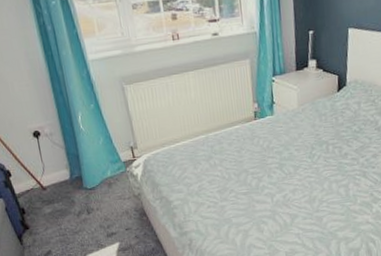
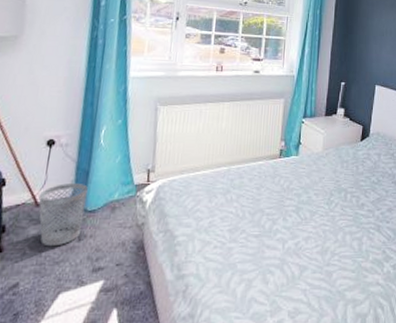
wastebasket: none [42,166,88,221] -> present [38,184,88,247]

